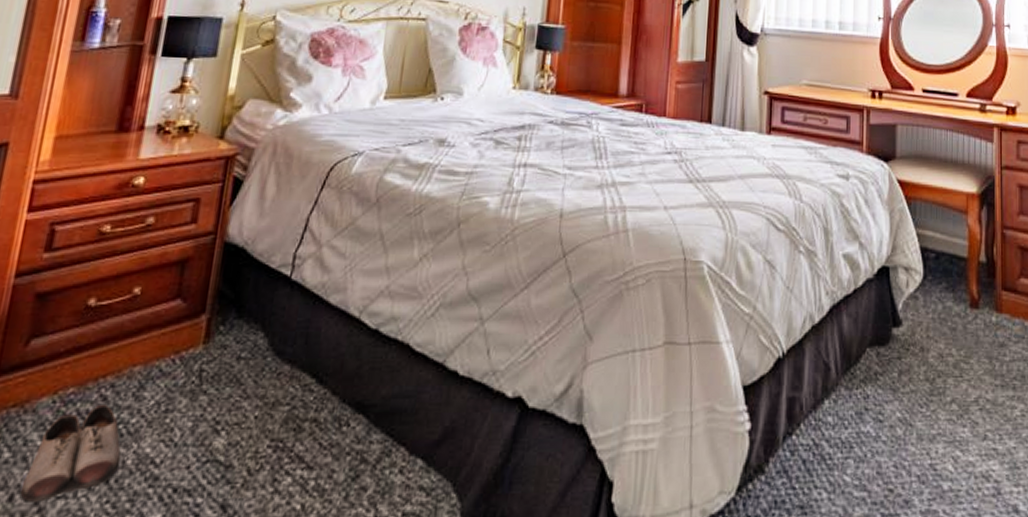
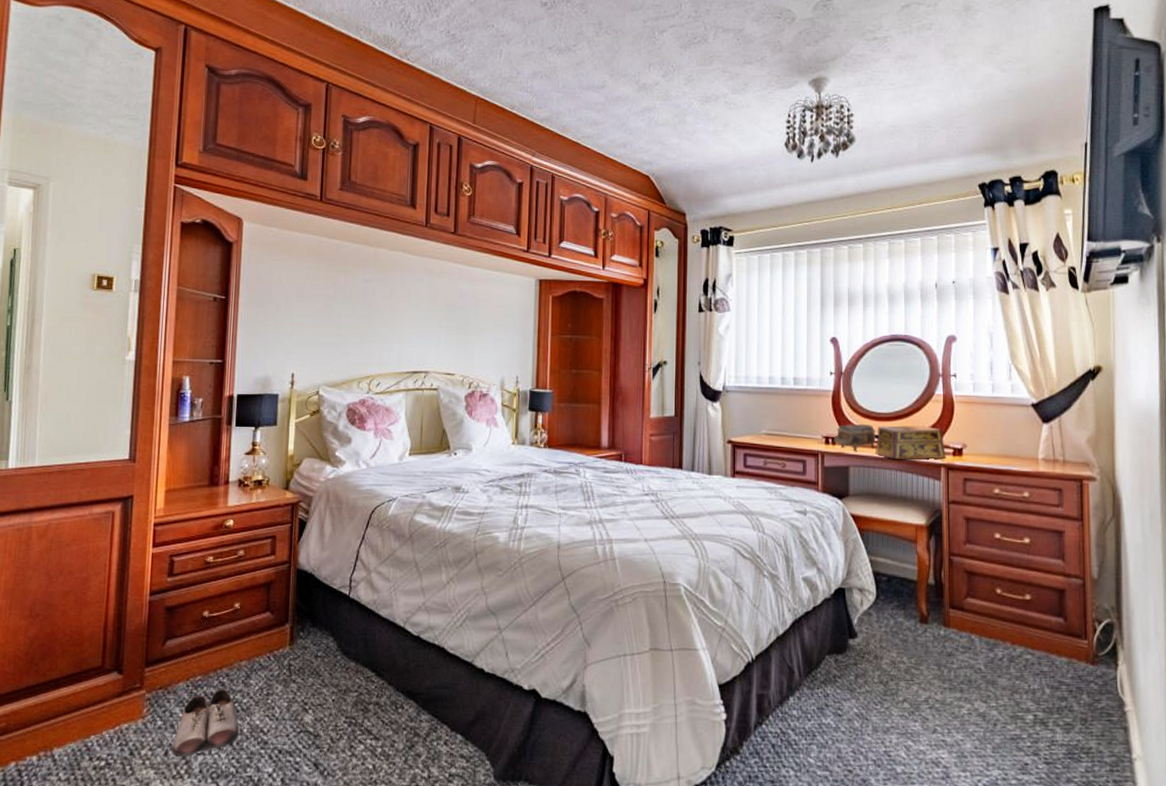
jewelry box: none [880,76,926,108] -> present [833,424,876,452]
decorative box: none [925,79,999,119] -> present [876,425,946,460]

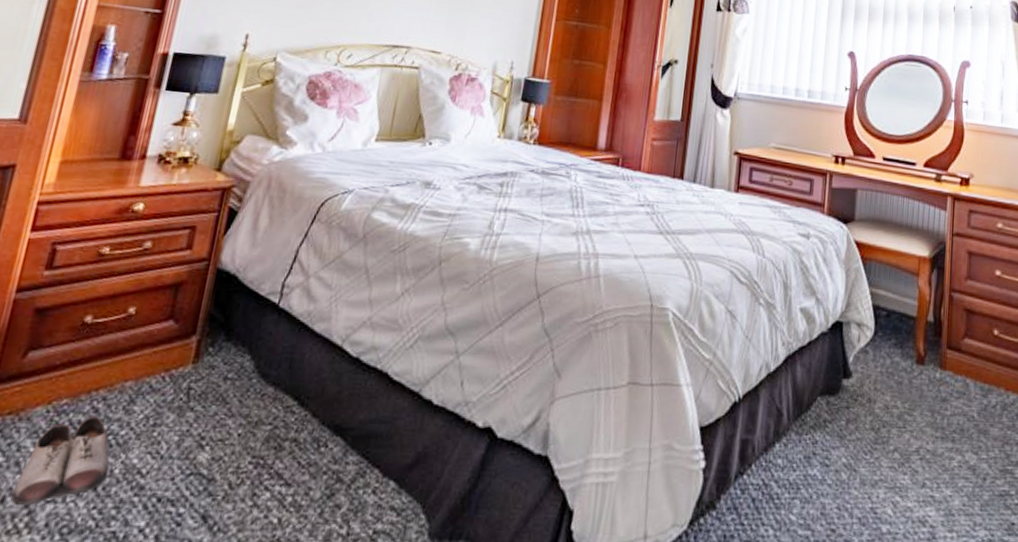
jewelry box: present [833,424,876,452] -> none [842,144,886,174]
decorative box: present [876,425,946,460] -> none [884,148,953,188]

